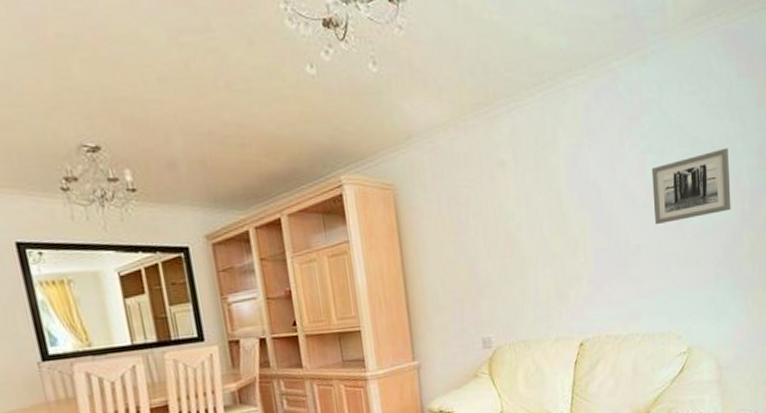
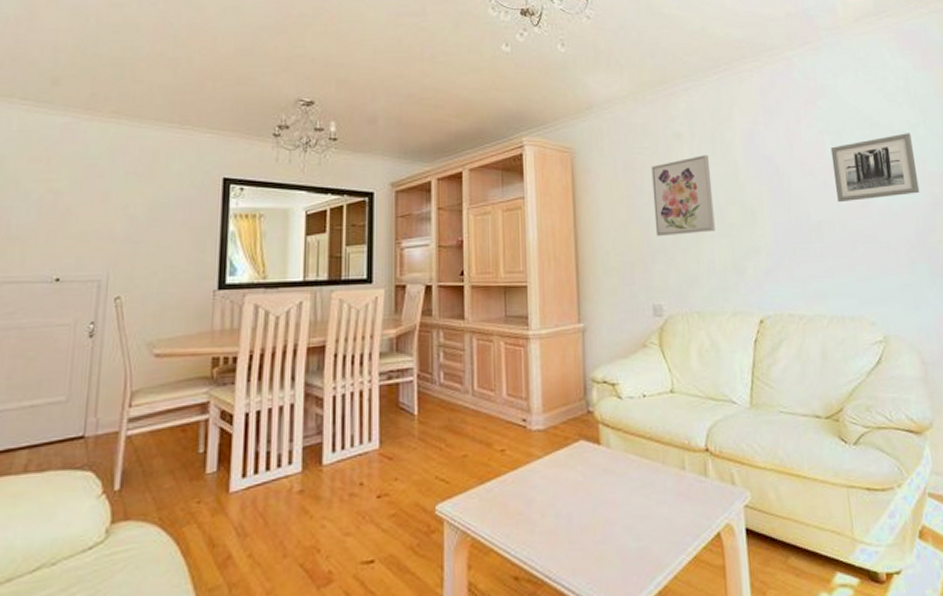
wall art: none [476,184,540,272] -> present [651,155,715,237]

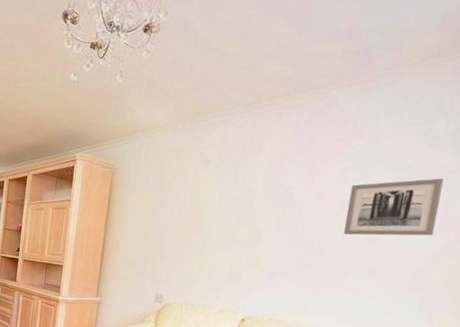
wall art: present [651,155,715,237] -> none [169,181,231,245]

